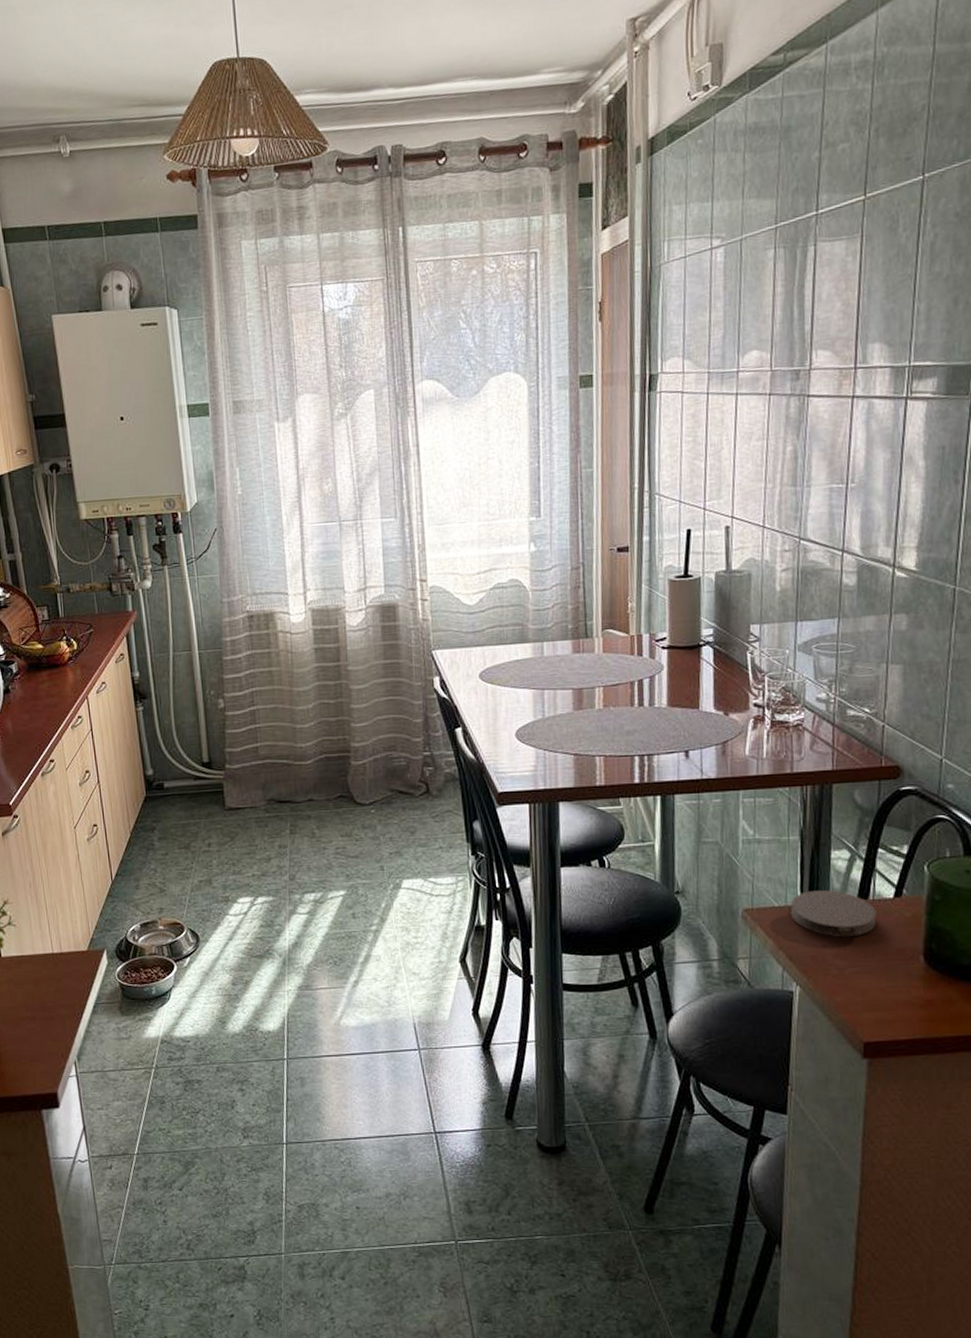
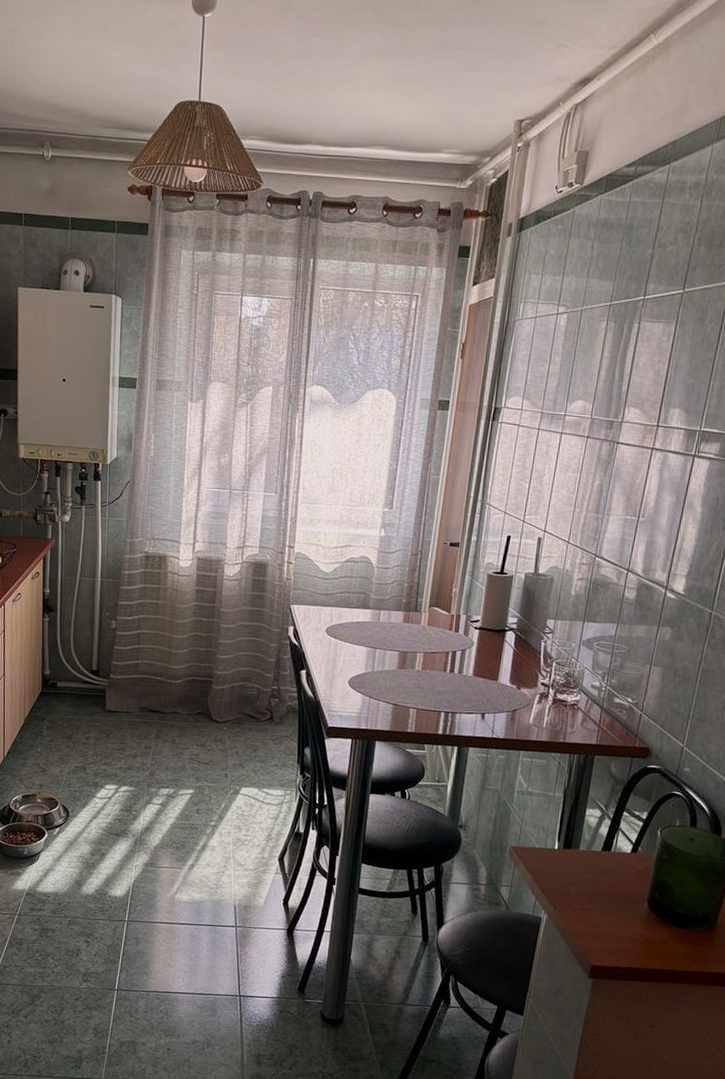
coaster: present [790,890,877,938] -> none [547,838,616,880]

